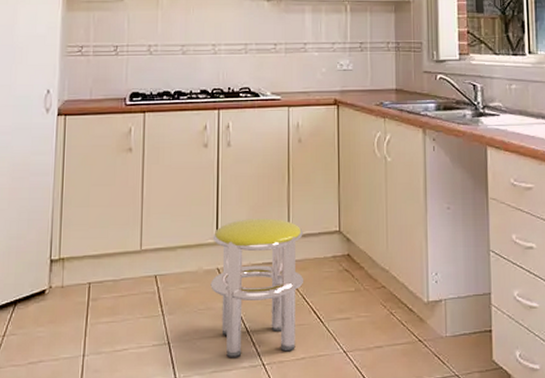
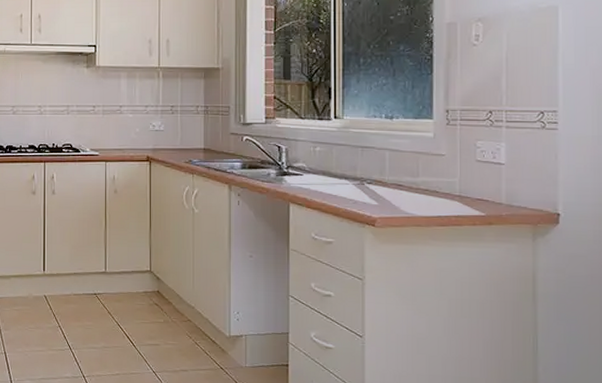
stool: present [210,218,304,358] -> none [39,256,119,369]

